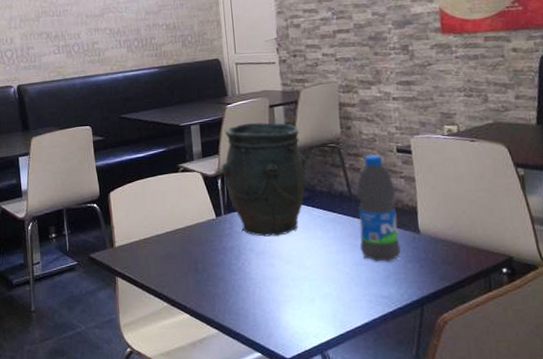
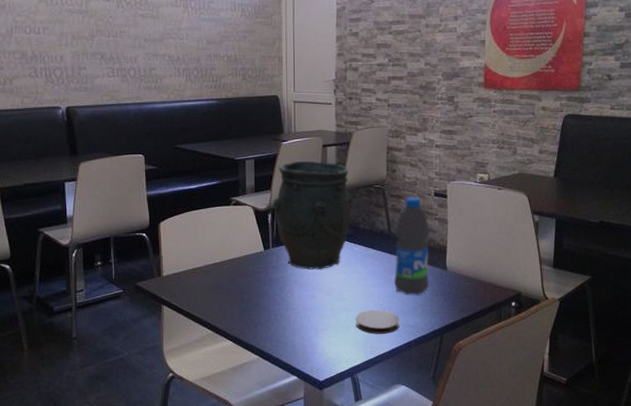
coaster: none [320,278,371,306] -> present [355,309,400,334]

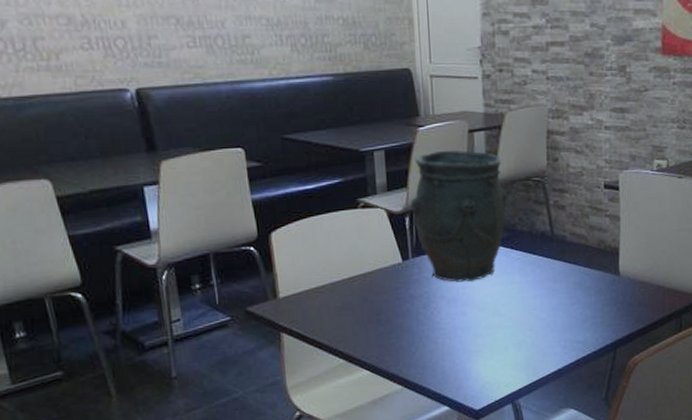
coaster: present [355,309,400,334] -> none [514,325,566,353]
water bottle: present [394,197,430,295] -> none [558,190,600,306]

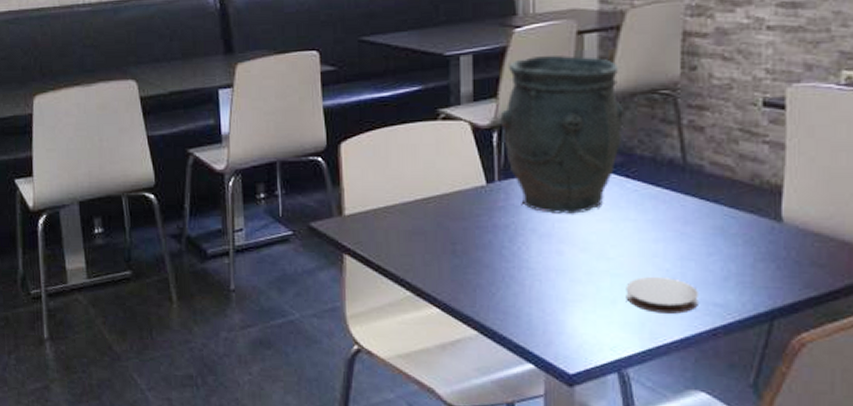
coaster: none [514,325,566,353] -> present [626,276,698,314]

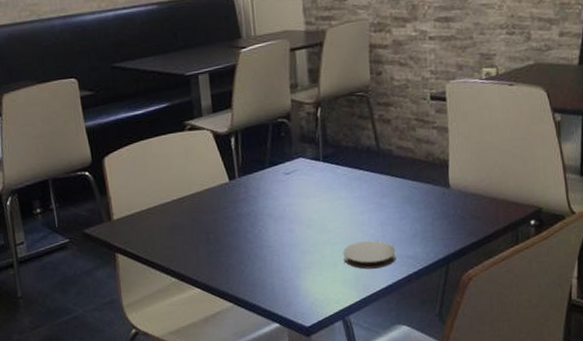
vase: present [500,54,625,214] -> none [235,69,332,200]

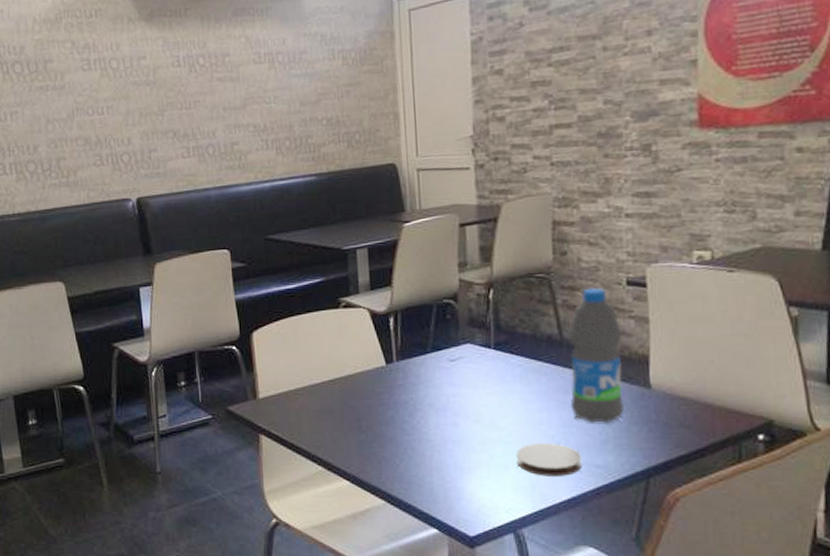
water bottle: none [384,103,429,221] -> present [568,288,624,423]

